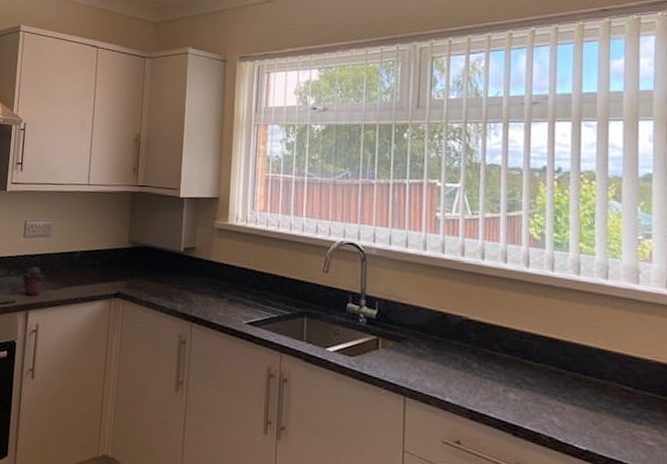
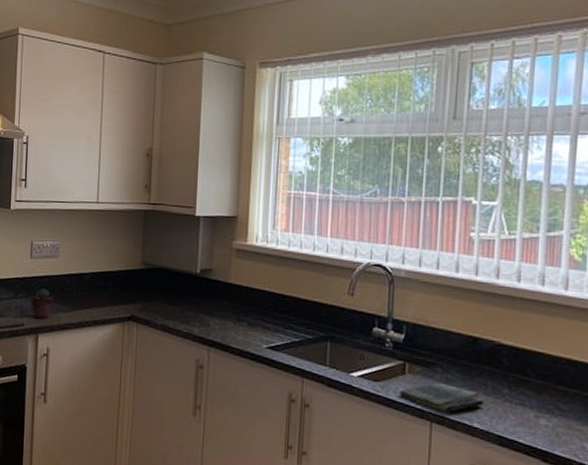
dish towel: none [373,357,455,388] -> present [399,382,484,414]

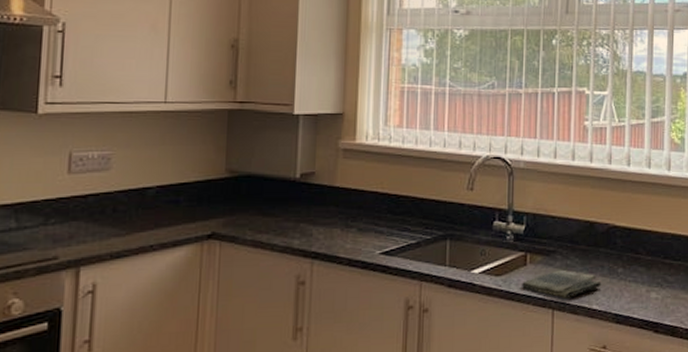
potted succulent: present [31,288,54,319] -> none [68,210,103,248]

